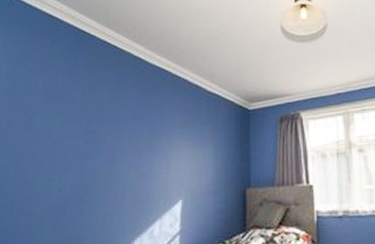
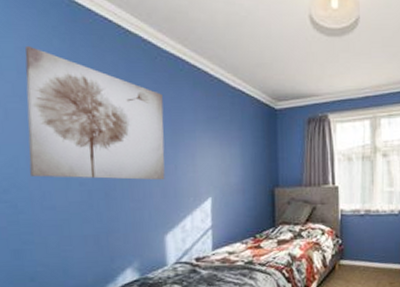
wall art: none [17,67,145,184] -> present [24,45,165,181]

